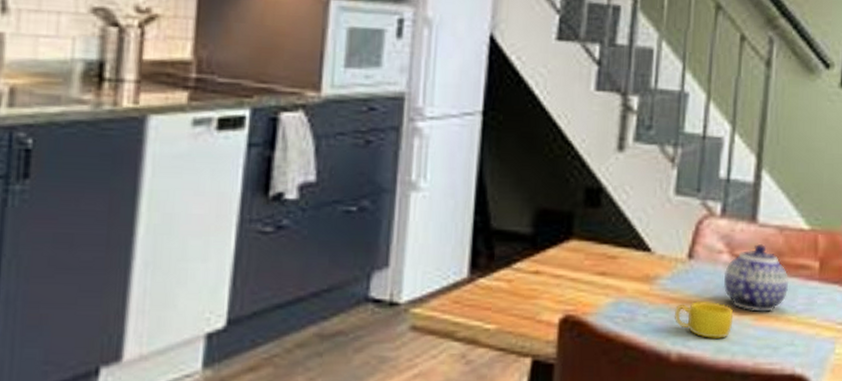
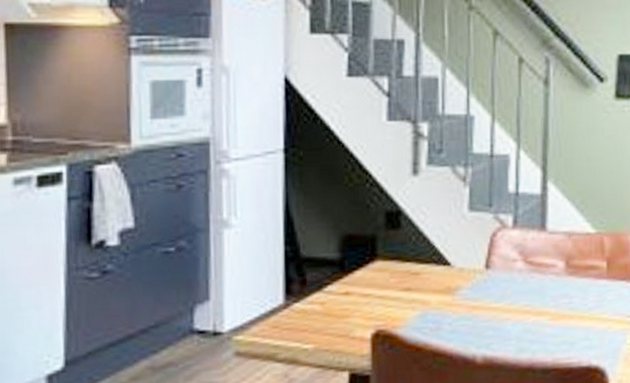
cup: present [673,301,734,339] -> none [476,306,532,340]
teapot: present [723,243,789,312] -> none [519,249,580,312]

